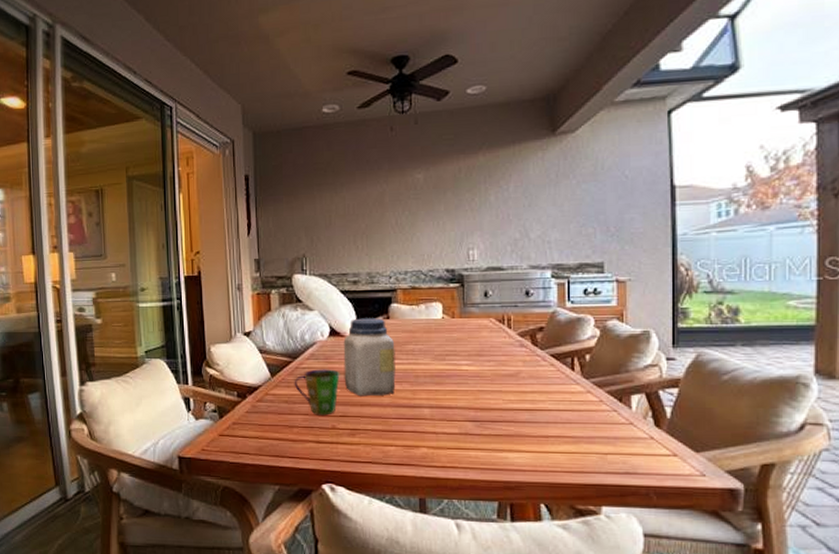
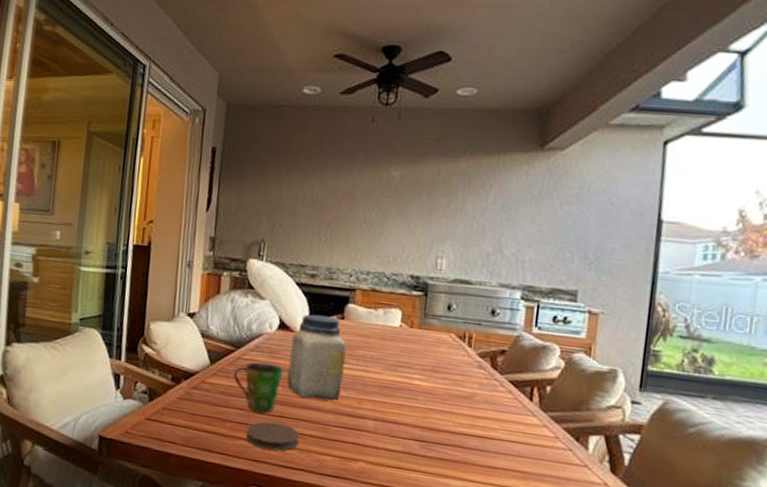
coaster: none [313,422,362,448] -> present [245,421,299,451]

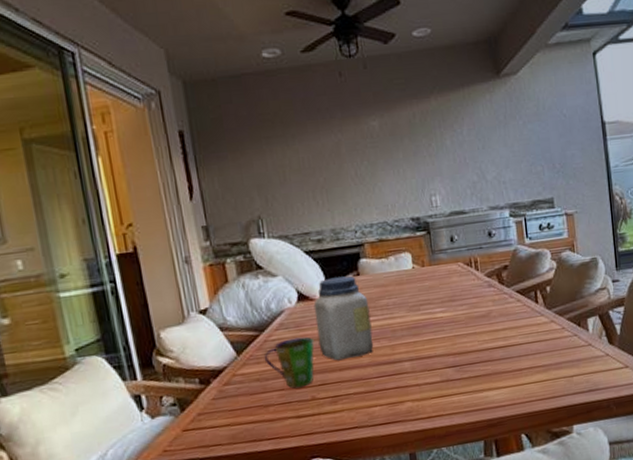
coaster: present [245,421,299,451] -> none [291,390,345,421]

